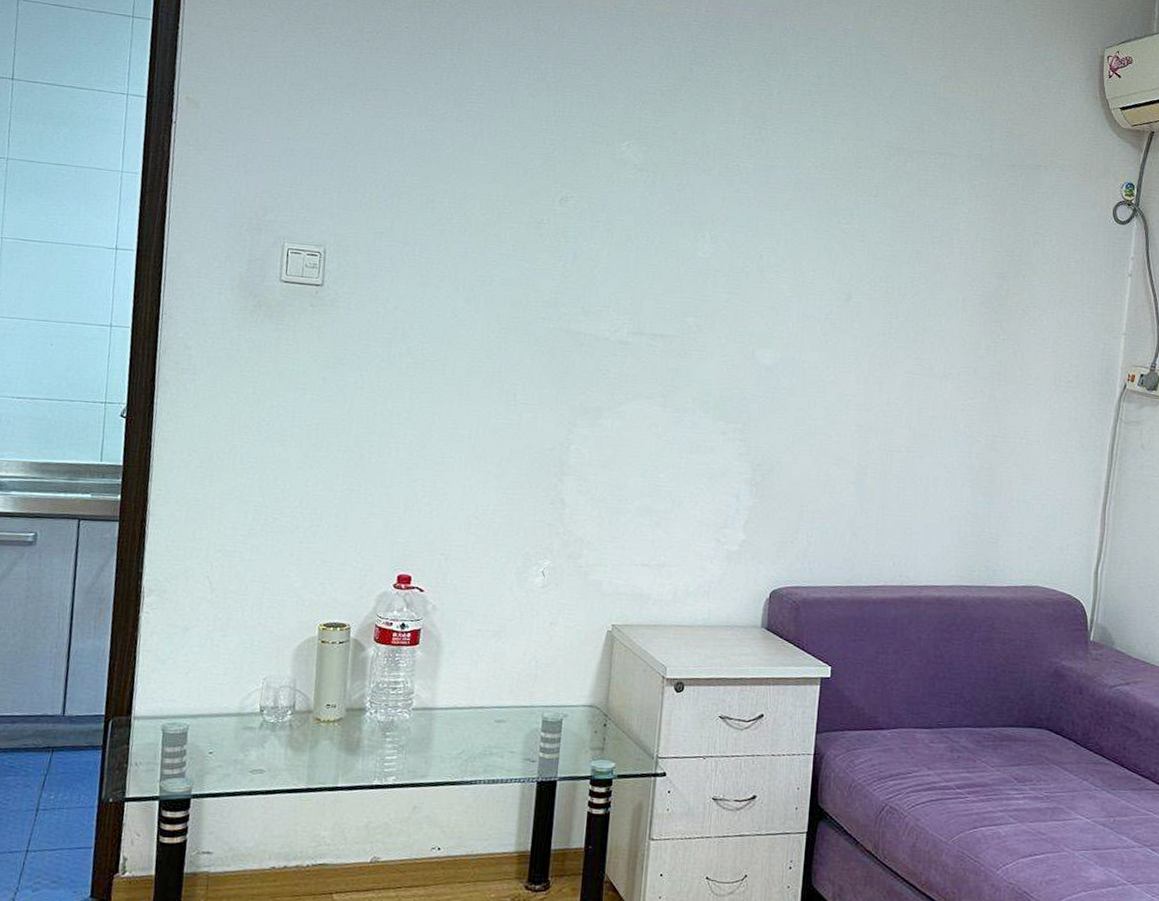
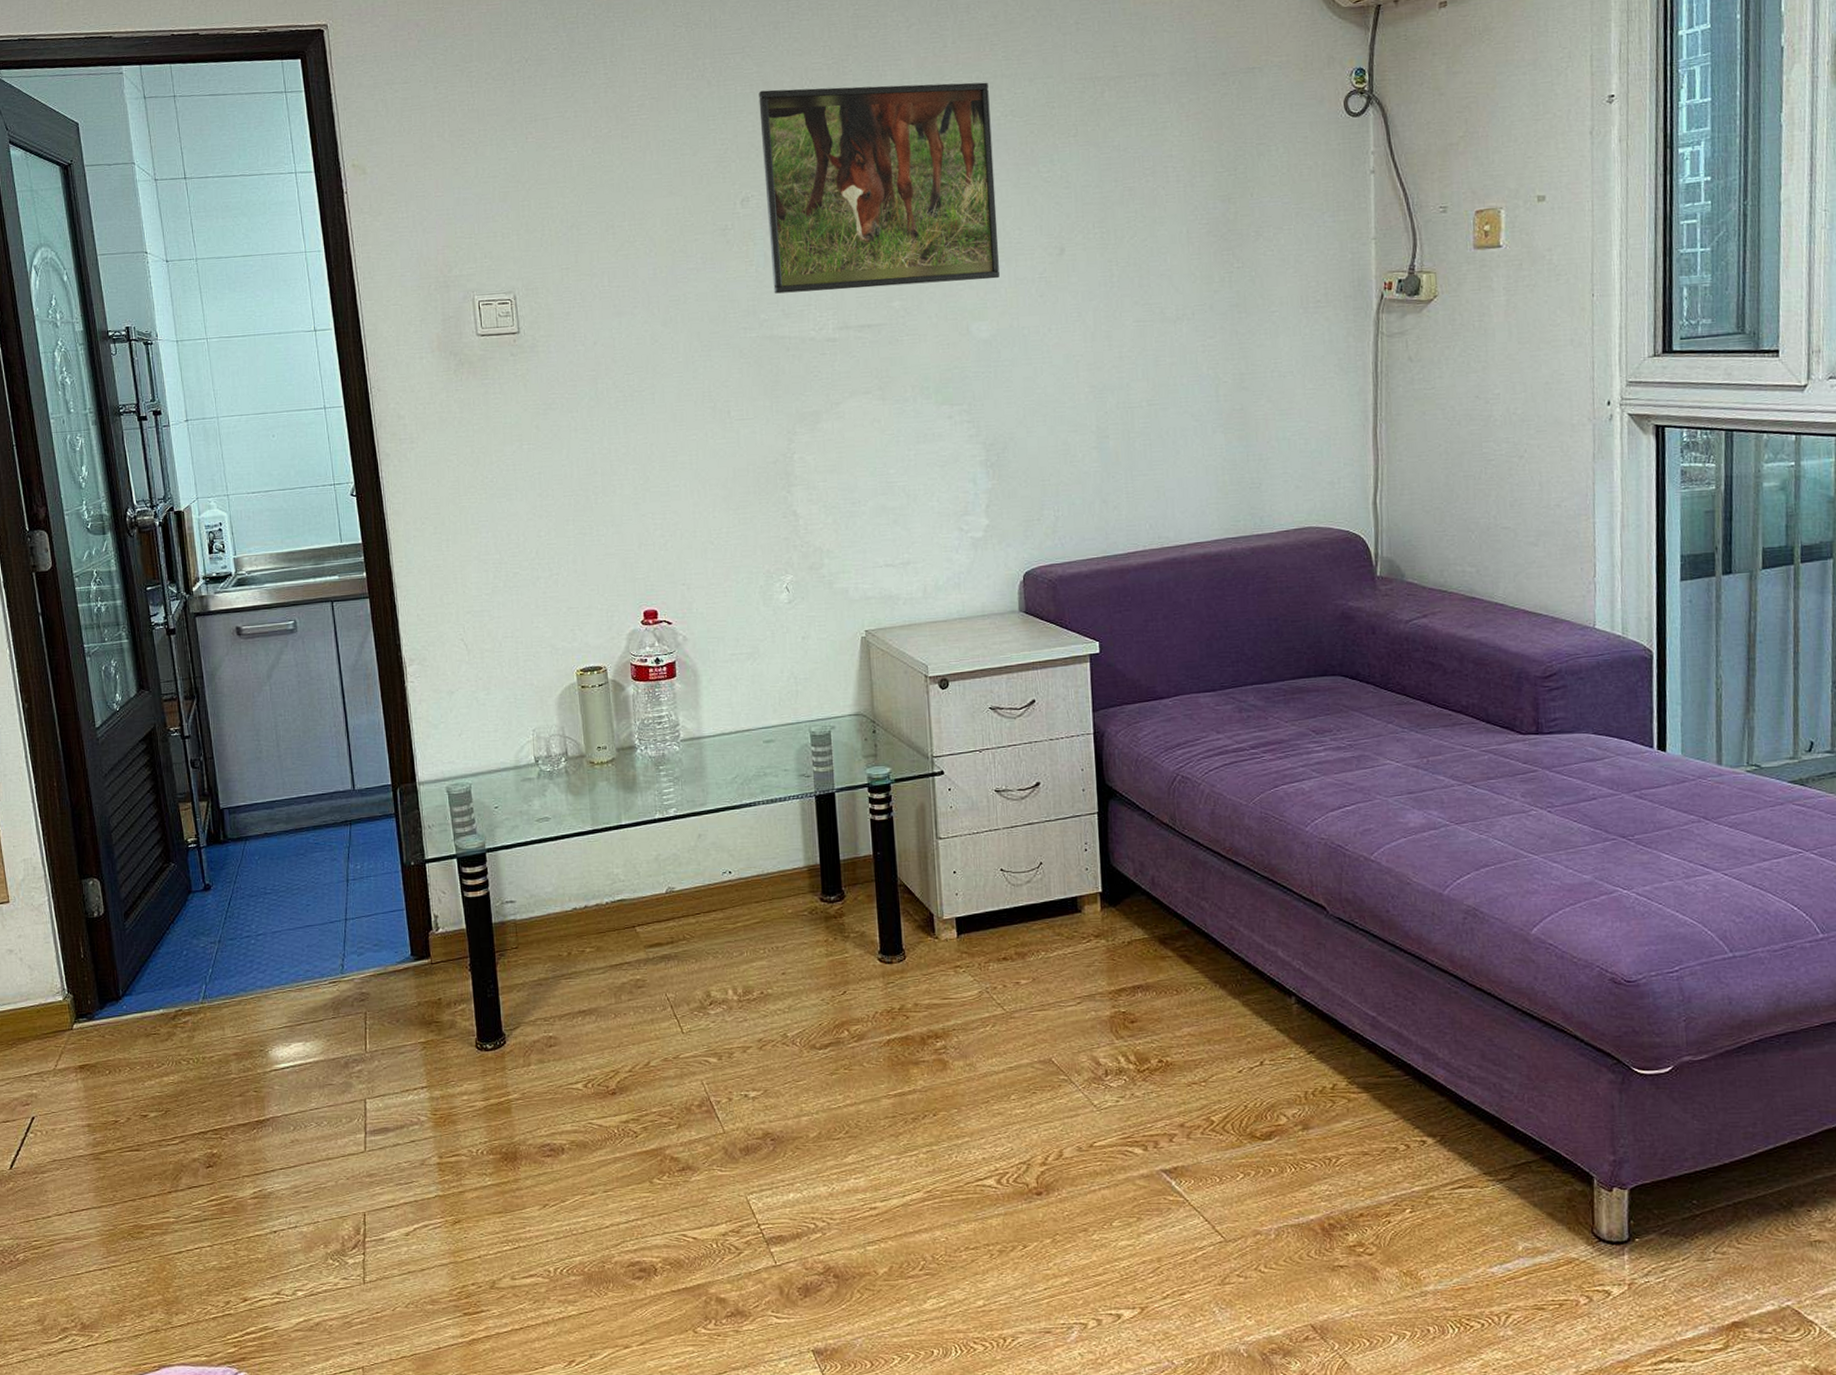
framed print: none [577,102,805,312] -> present [758,82,1000,294]

